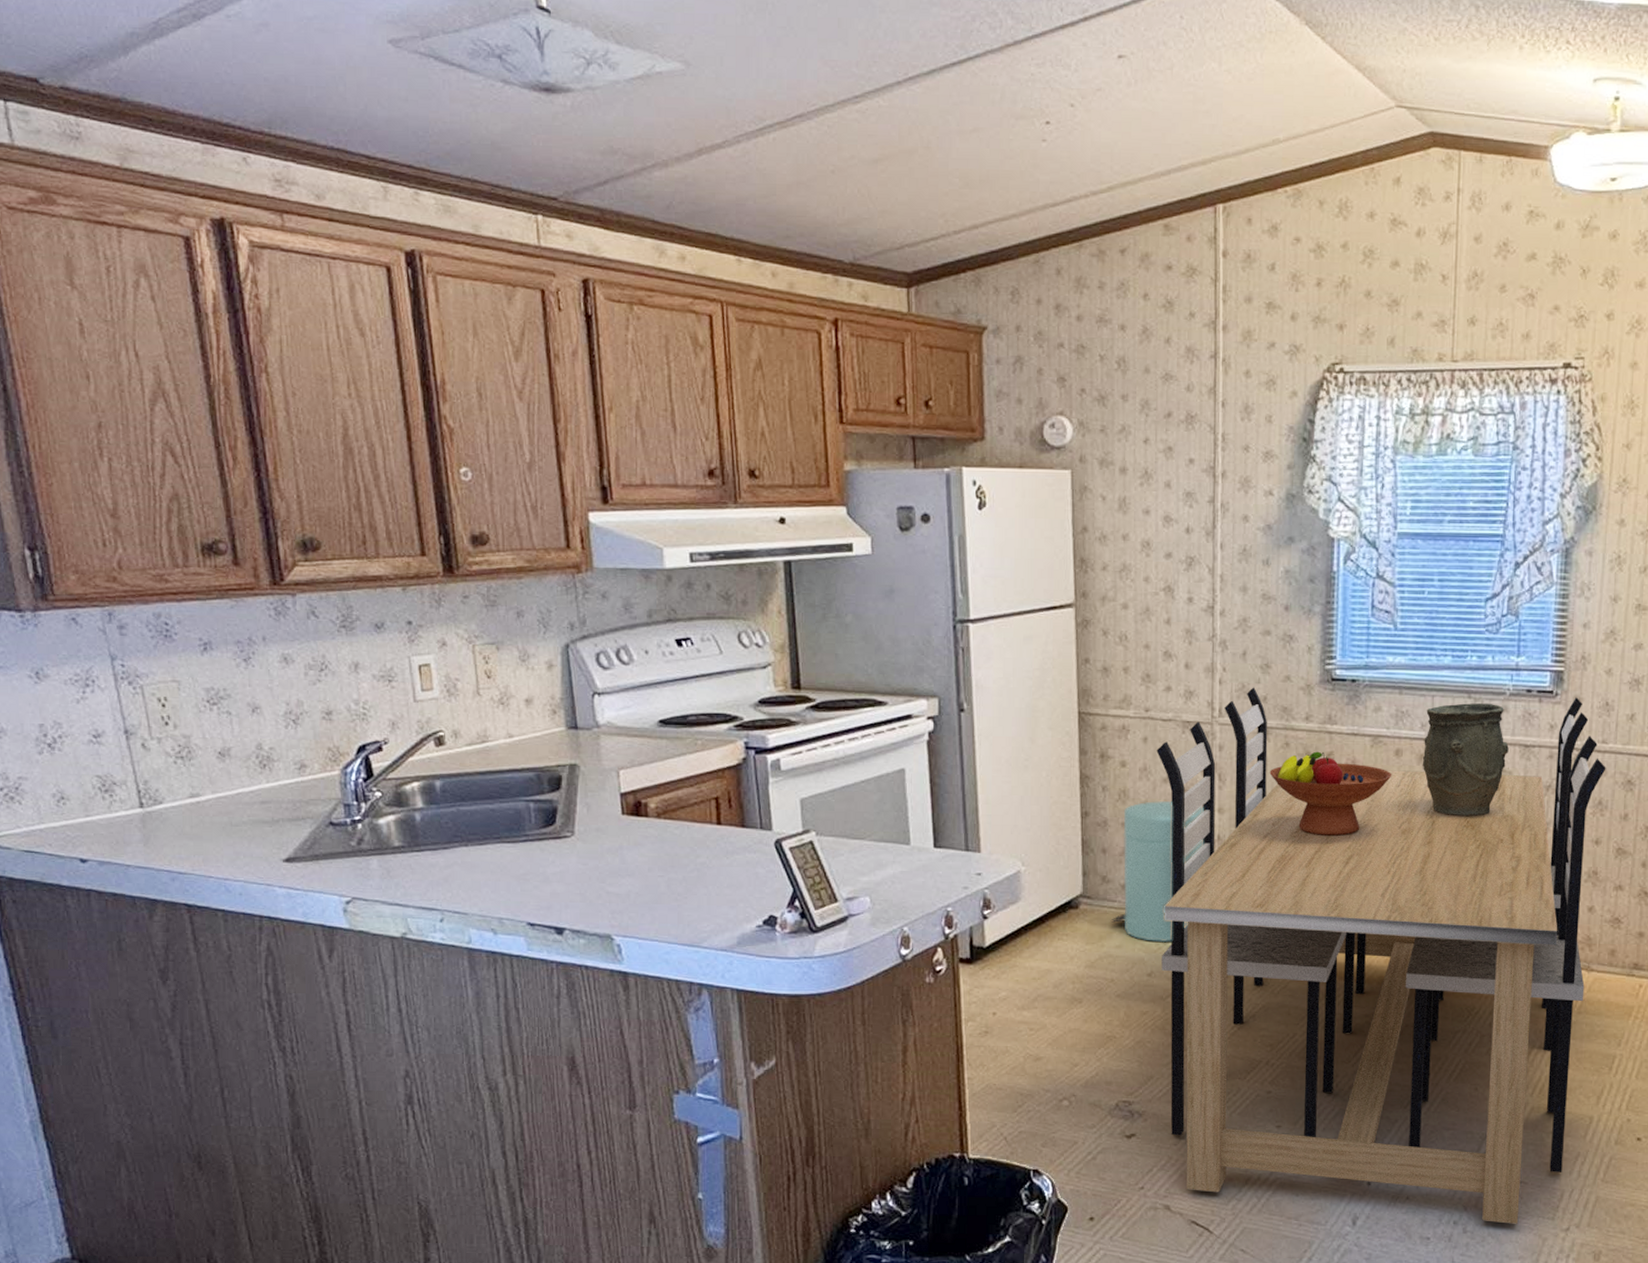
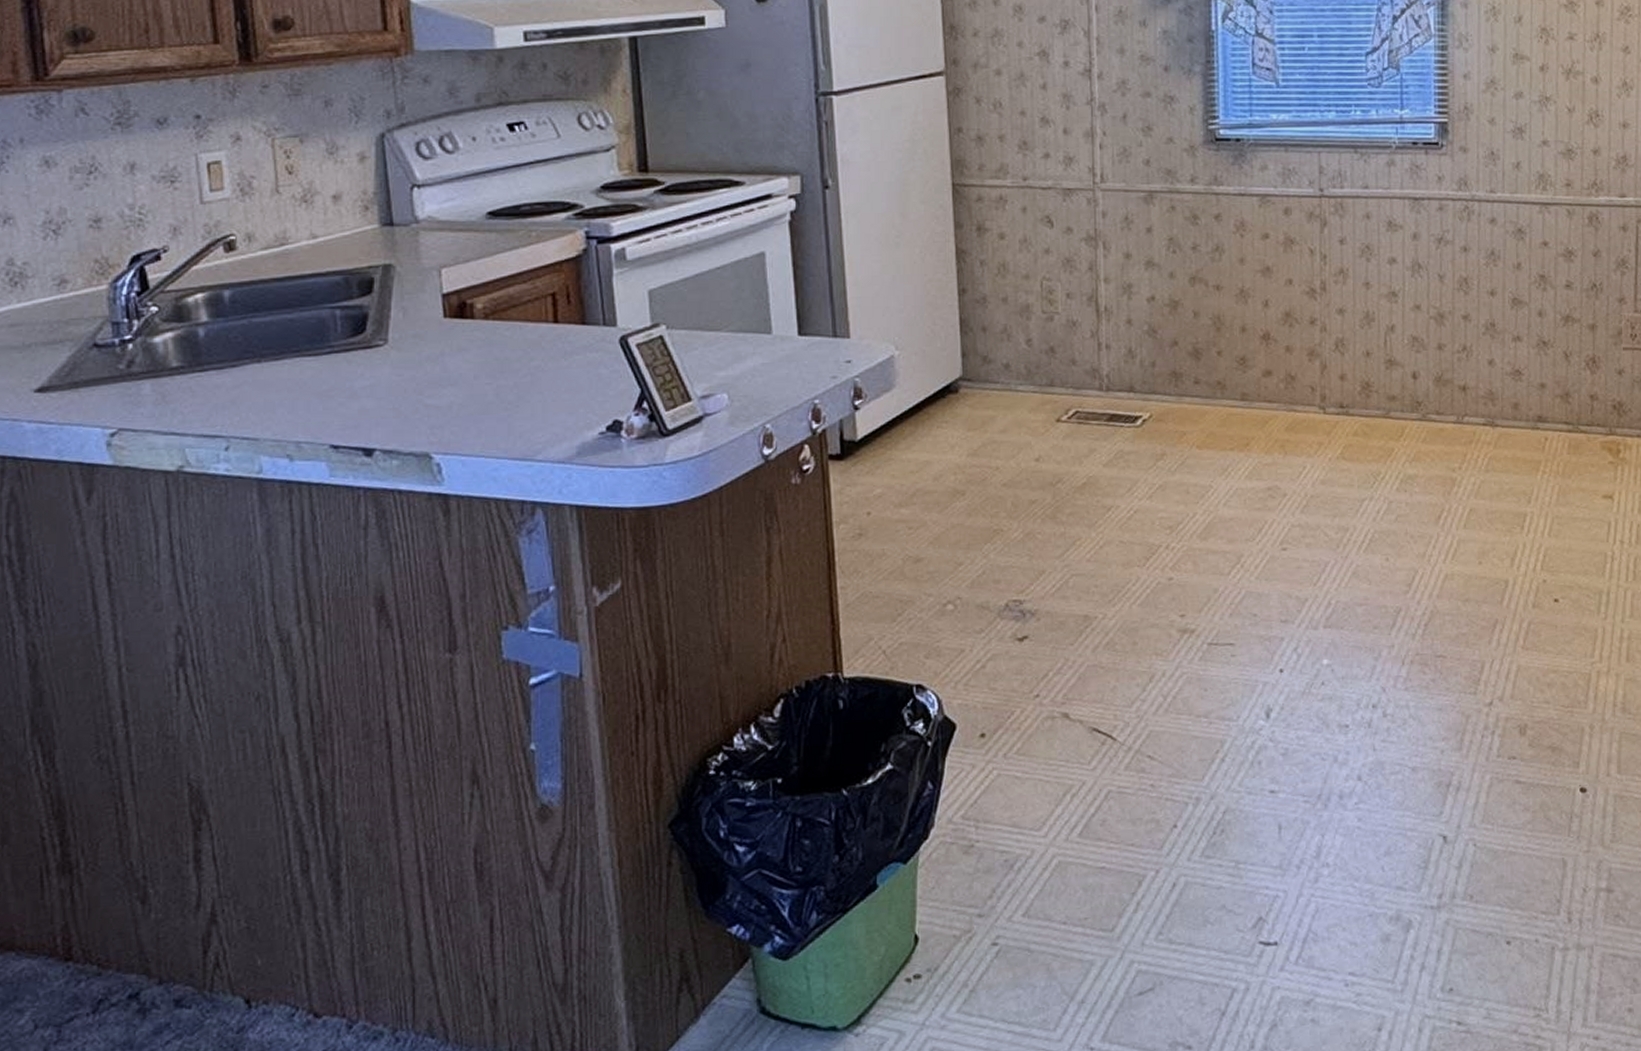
trash can: present [1110,801,1204,943] -> none [993,273,1089,424]
dining set: present [1156,687,1606,1224] -> none [1036,148,1496,703]
fruit bowl: present [1269,751,1392,836] -> none [1156,214,1282,301]
vase: present [1422,703,1509,817] -> none [1312,158,1398,274]

